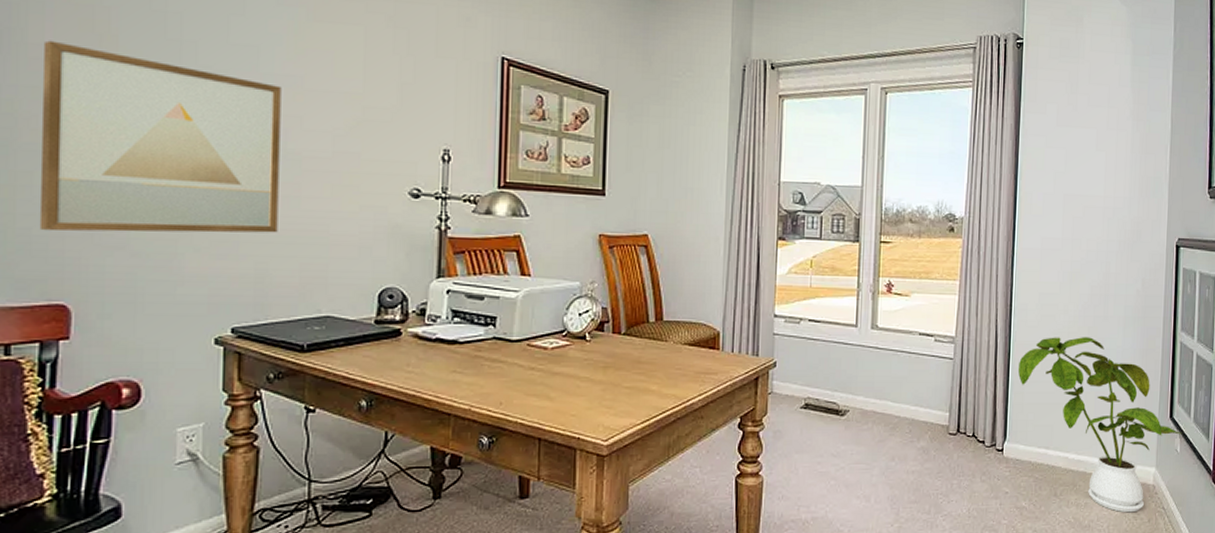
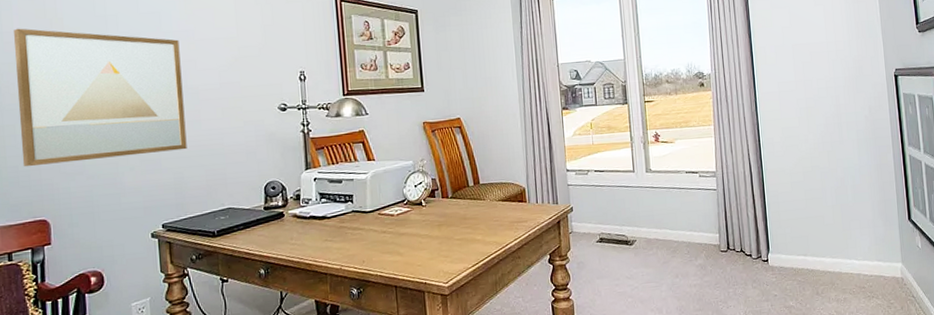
house plant: present [1018,337,1181,513] -> none [772,159,921,304]

